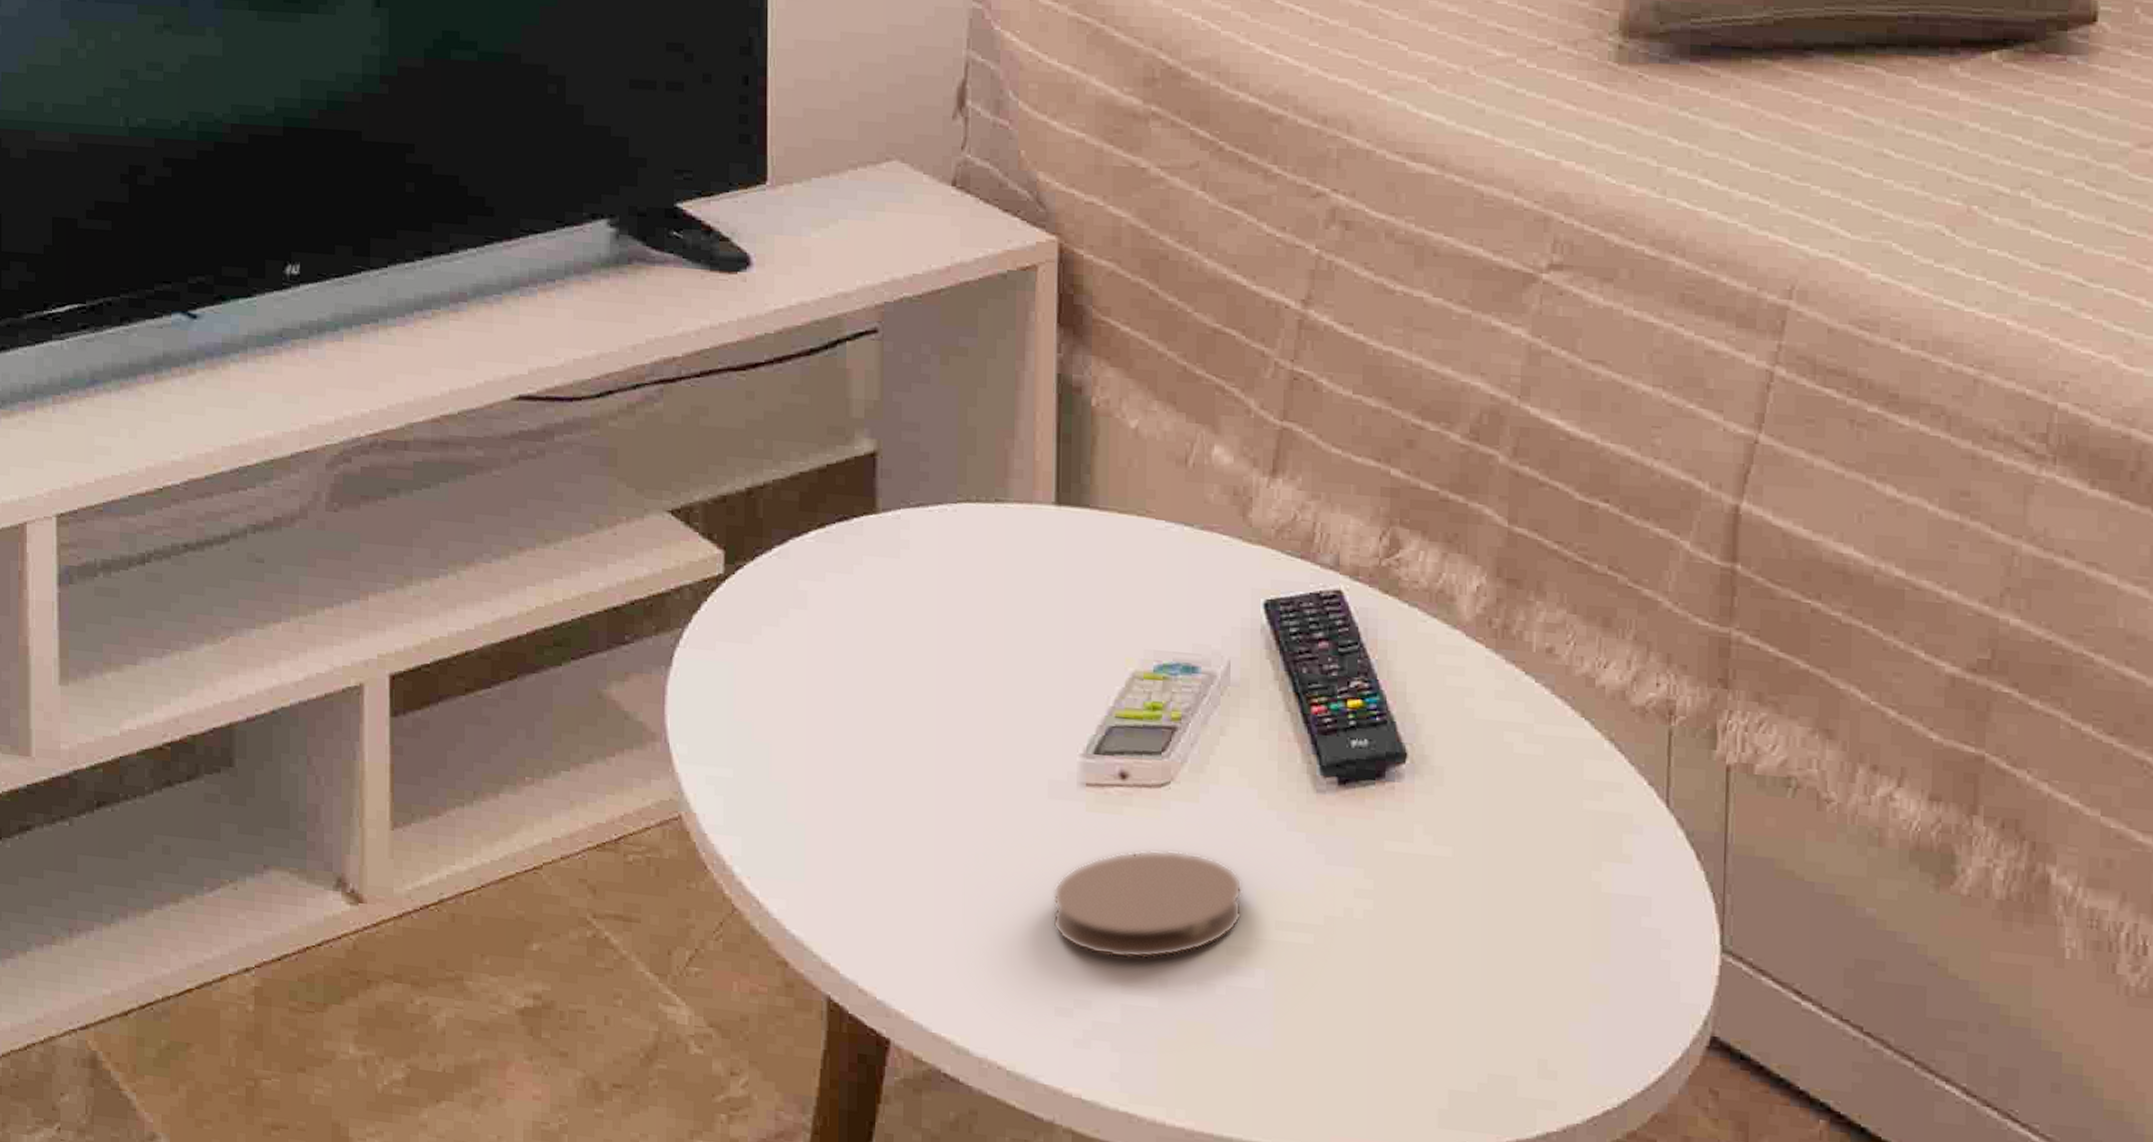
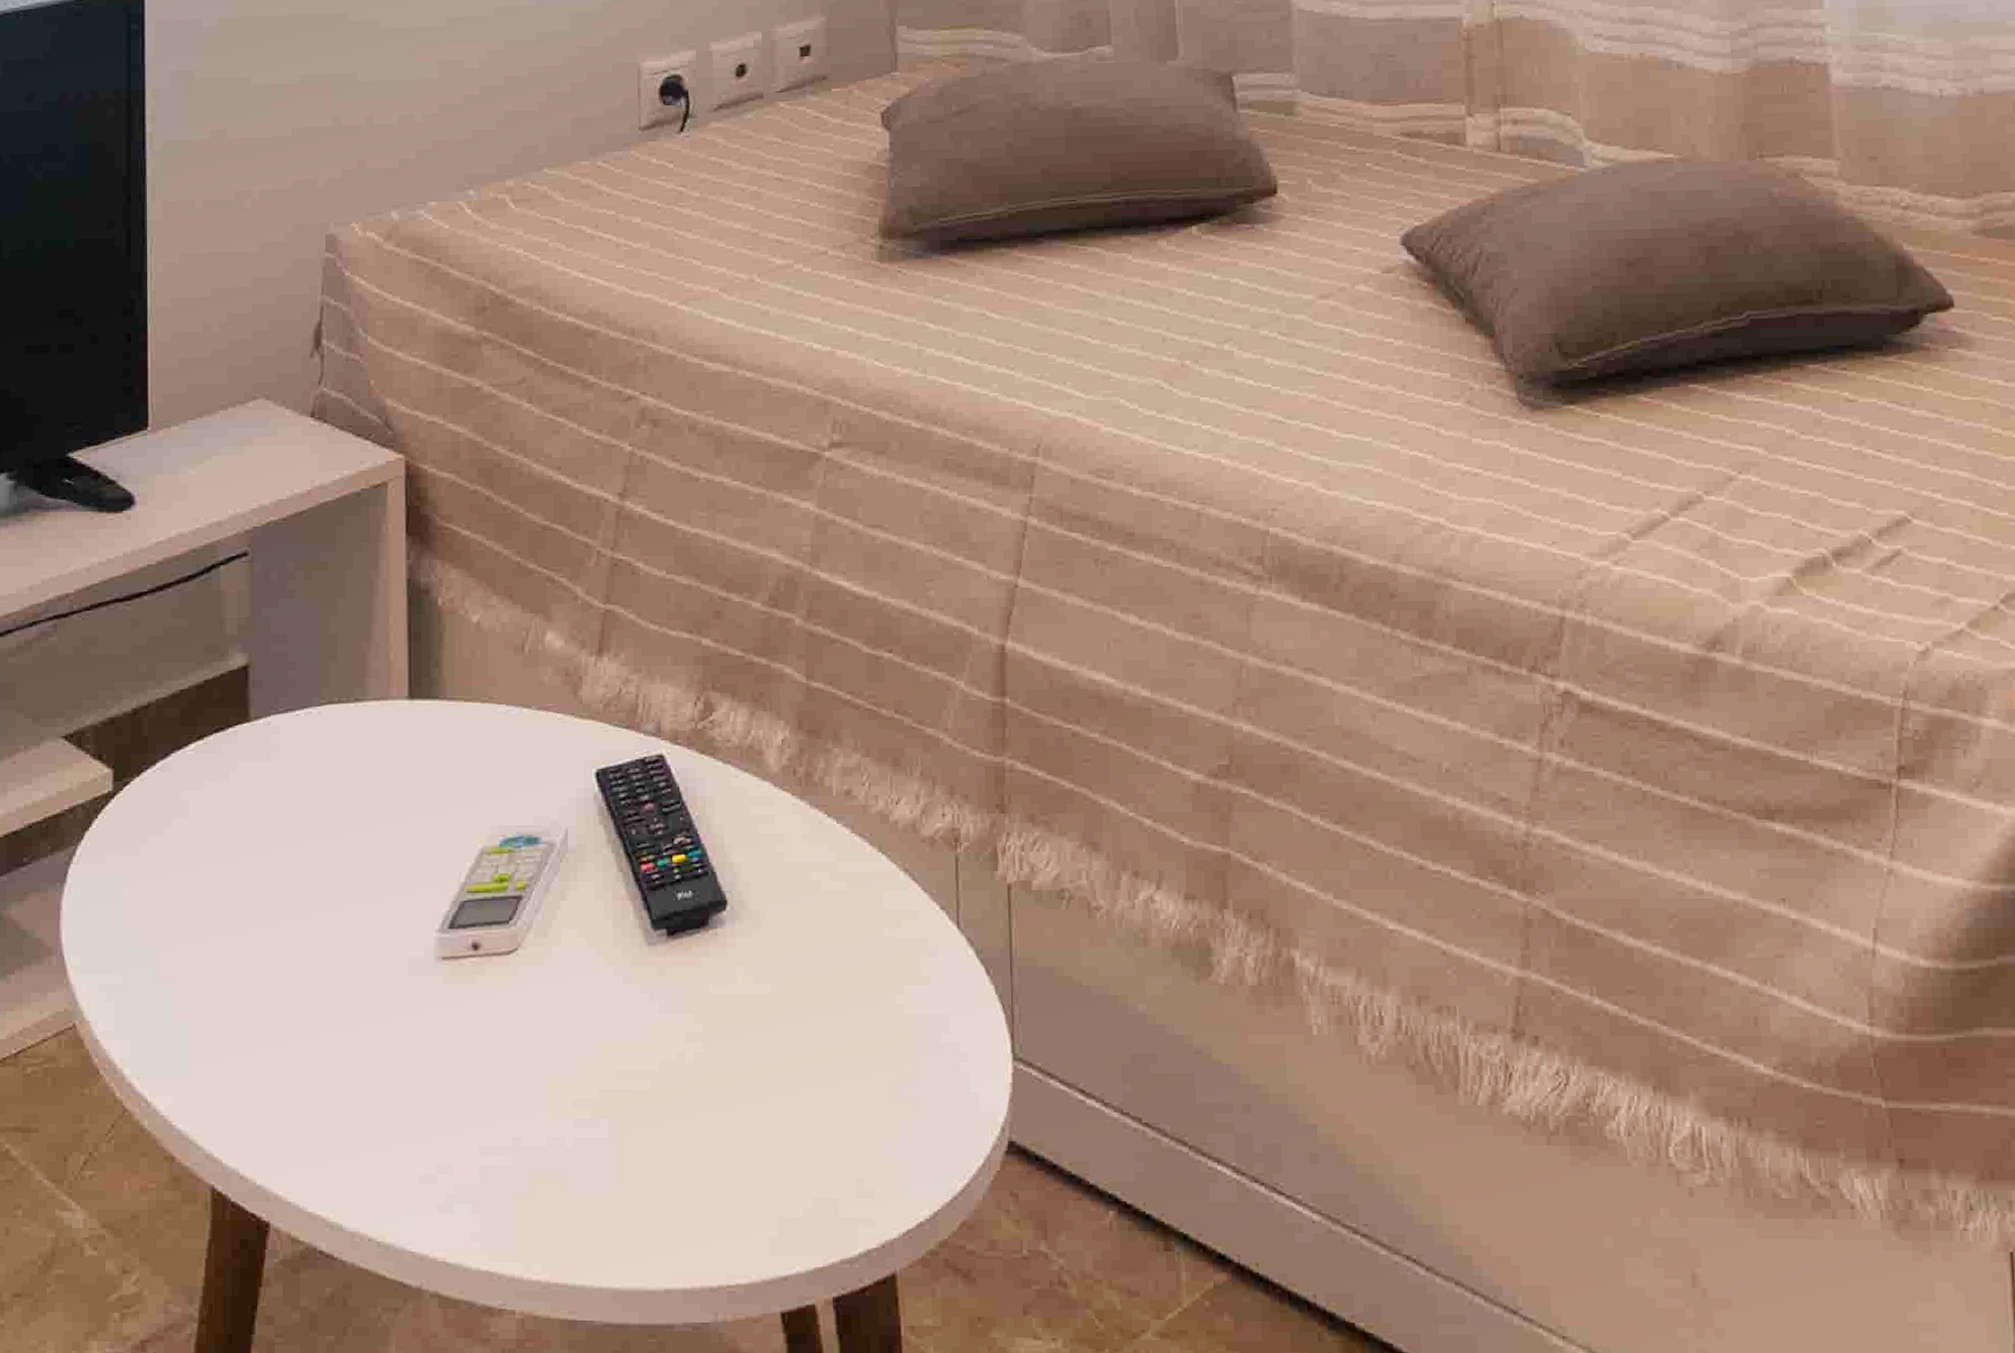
coaster: present [1053,849,1242,959] -> none [415,1013,586,1122]

